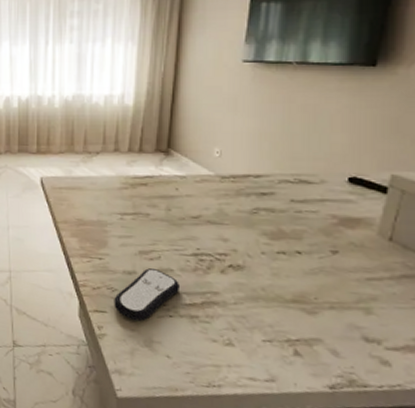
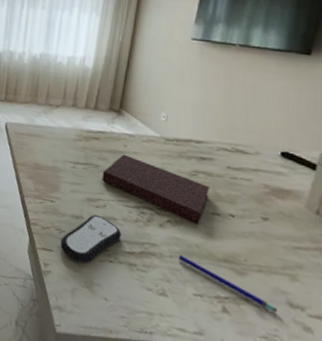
notebook: none [154,198,274,266] -> present [102,154,211,225]
pen: none [243,299,352,350] -> present [178,254,277,313]

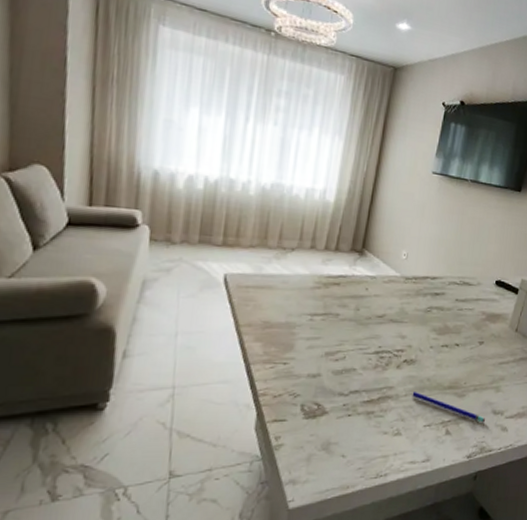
remote control: present [60,215,121,264] -> none [294,370,360,426]
notebook: present [102,154,211,225] -> none [342,298,442,359]

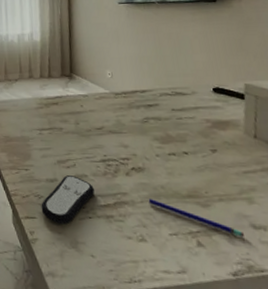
remote control: none [294,370,360,426] -> present [41,175,94,225]

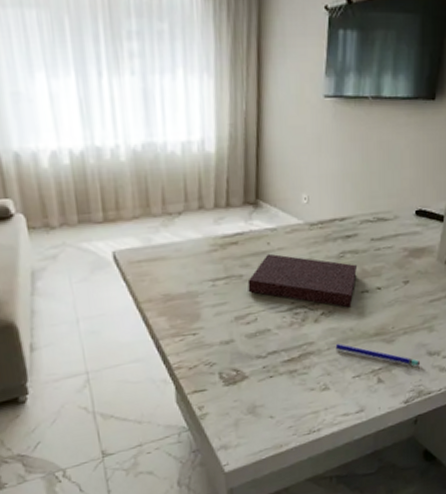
remote control: present [41,175,94,225] -> none [212,332,278,392]
notebook: none [66,114,162,167] -> present [247,253,358,308]

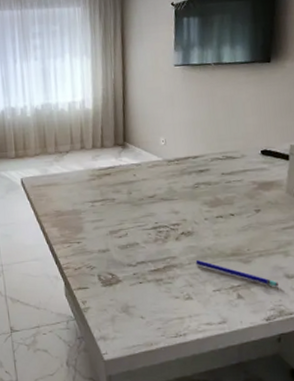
notebook: present [247,253,358,308] -> none [119,183,212,230]

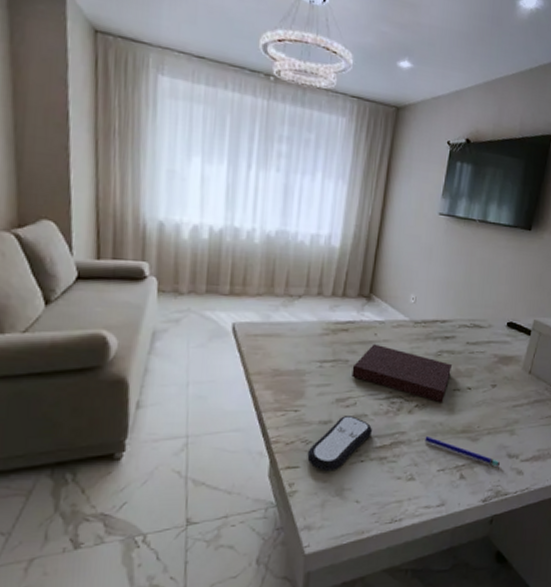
remote control: none [93,245,145,292] -> present [307,416,372,472]
notebook: none [119,183,212,230] -> present [351,343,453,403]

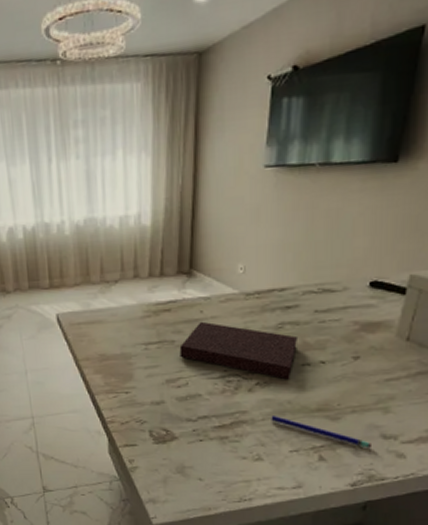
remote control: present [307,416,372,472] -> none [143,396,208,450]

